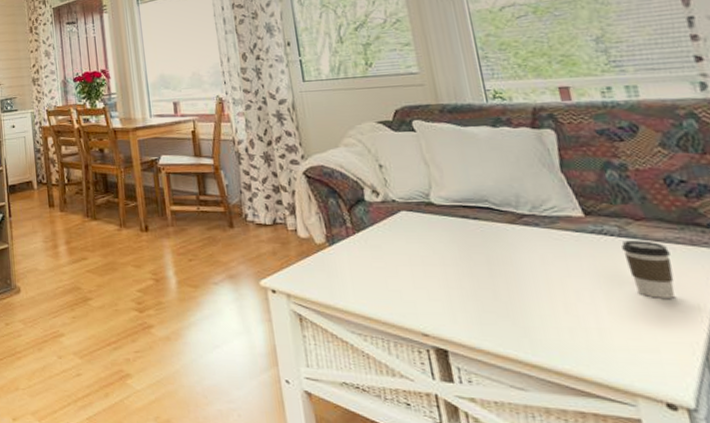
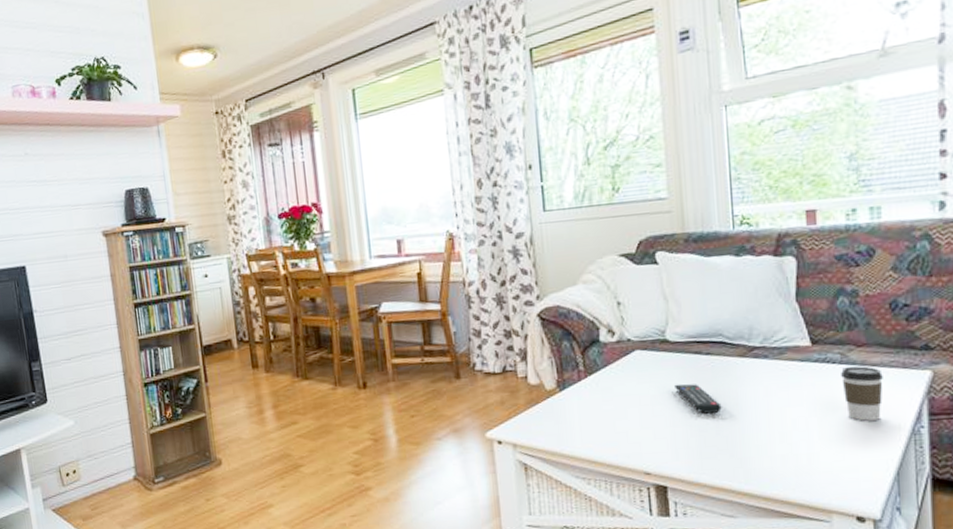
remote control: none [444,246,497,278] -> present [674,383,722,414]

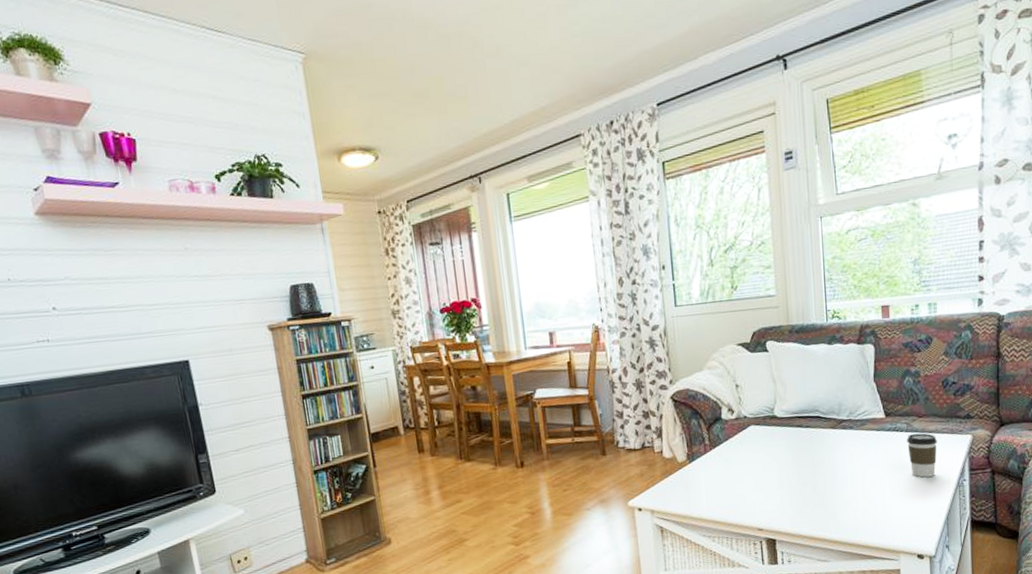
remote control: present [674,383,722,414] -> none [781,452,818,477]

